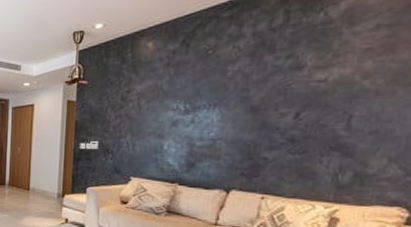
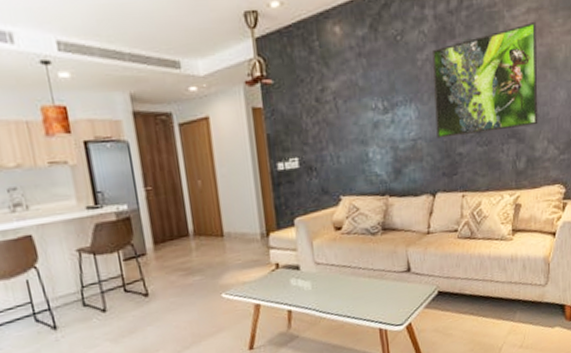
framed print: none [239,37,388,142] -> present [433,21,538,139]

